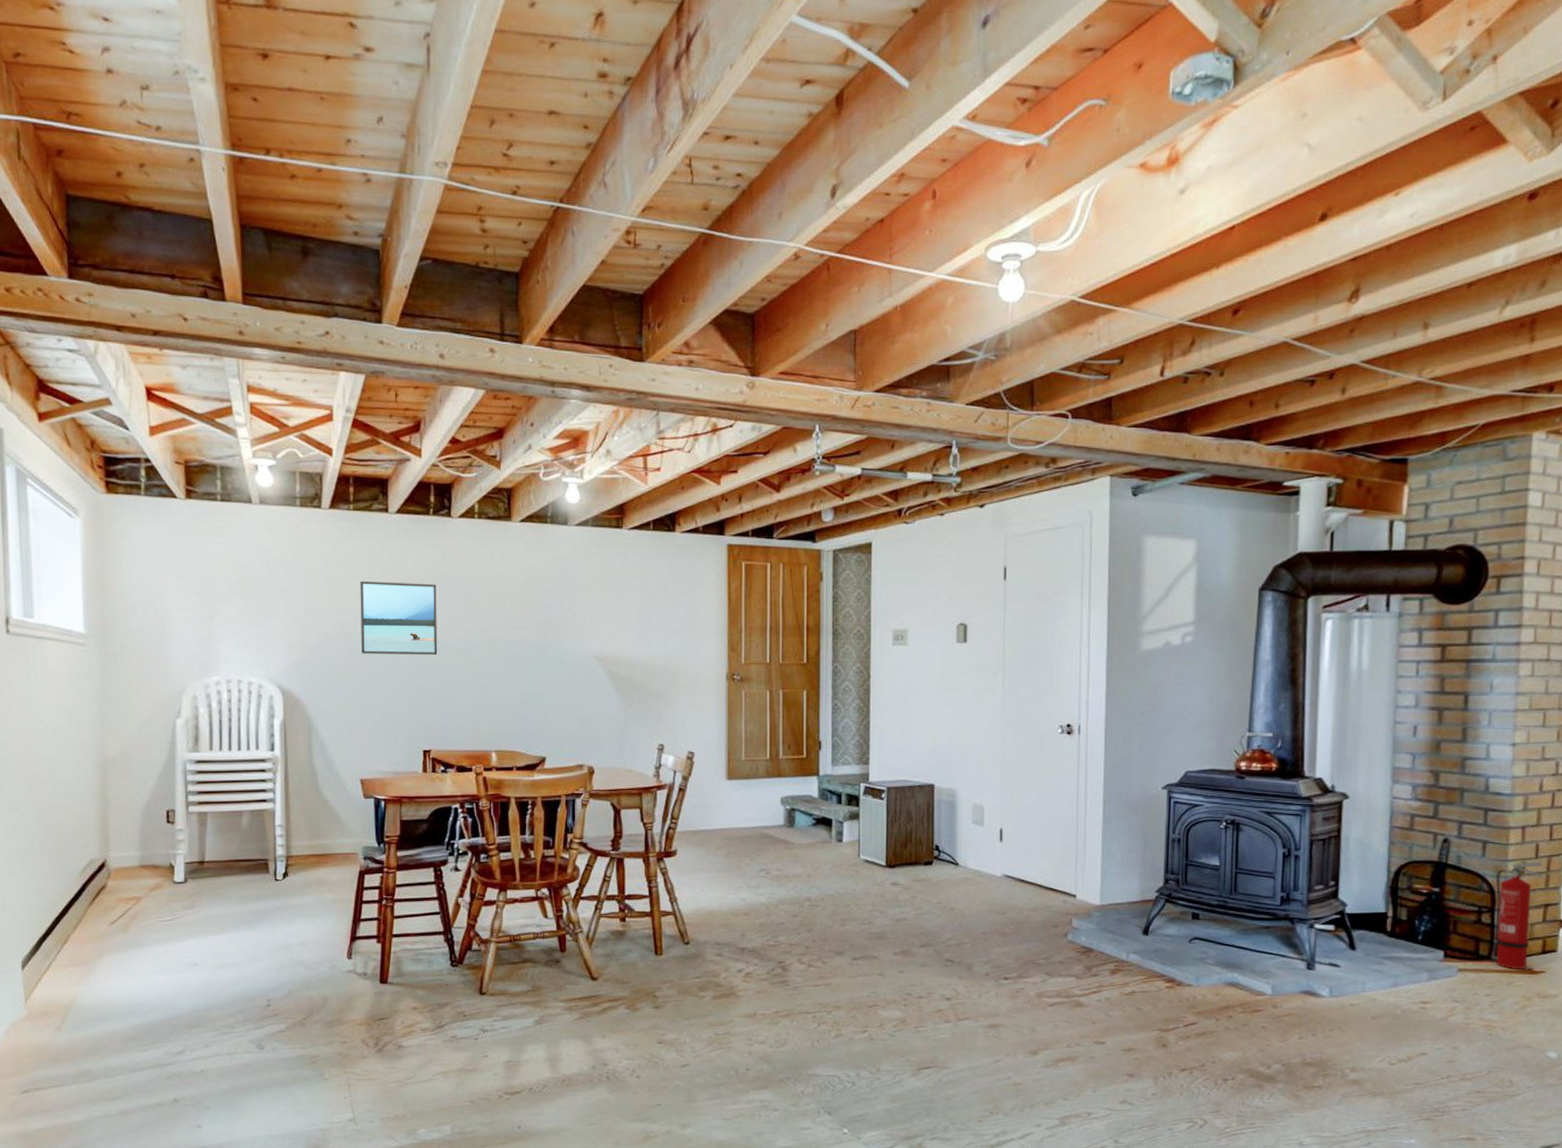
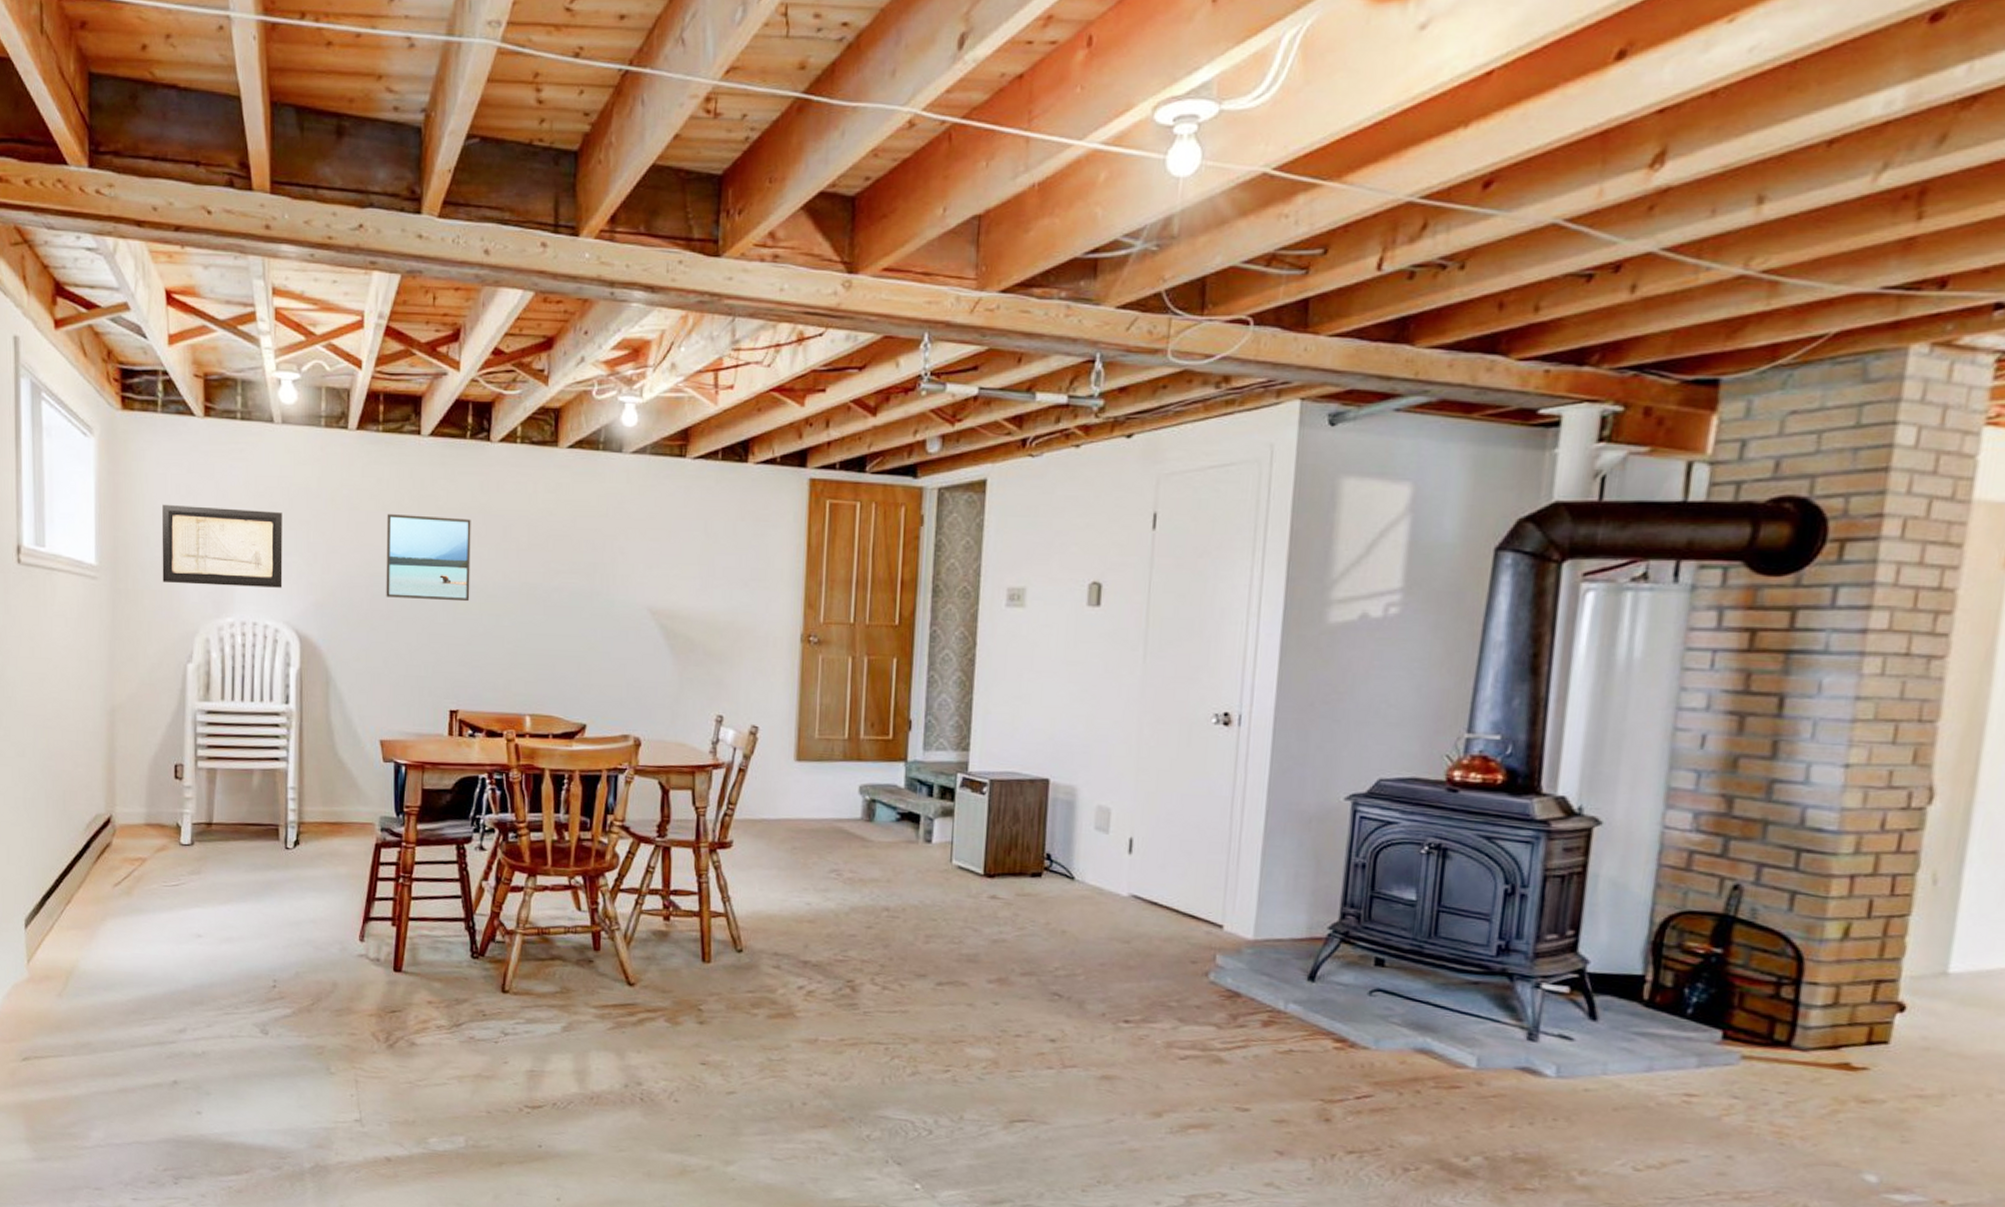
wall art: none [148,577,265,649] -> present [161,504,283,588]
fire extinguisher: present [1493,861,1543,970] -> none [1793,921,1877,1063]

